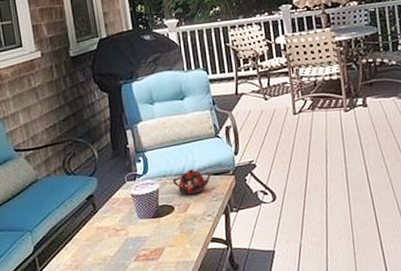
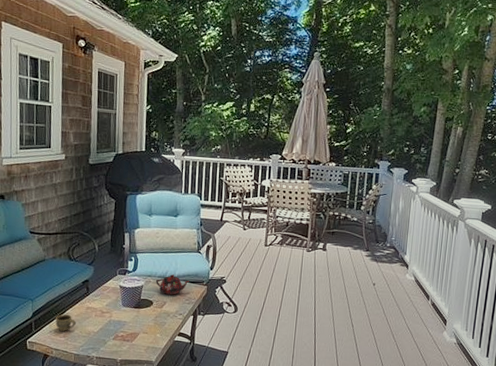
cup: none [62,241,88,263] -> present [55,314,76,332]

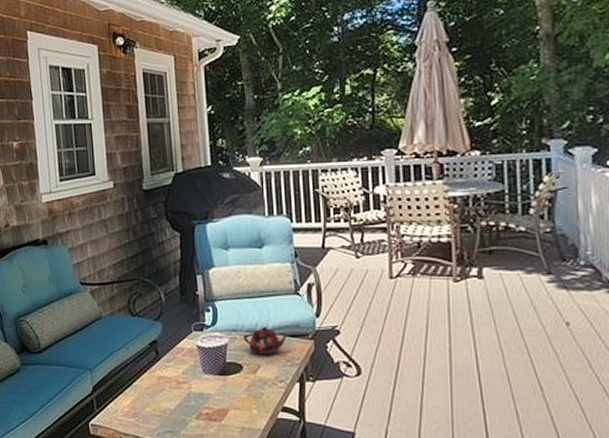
cup: present [55,314,76,332] -> none [121,387,147,411]

